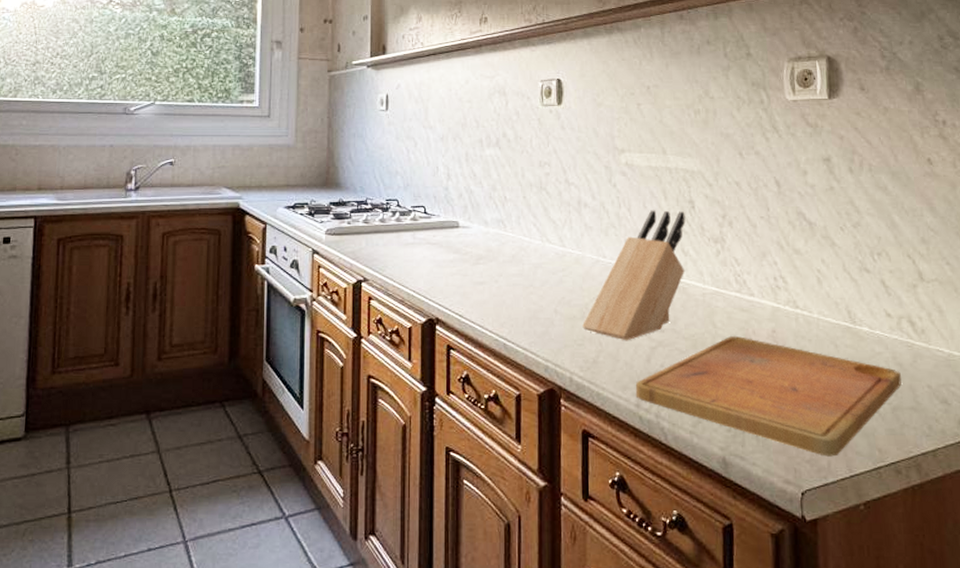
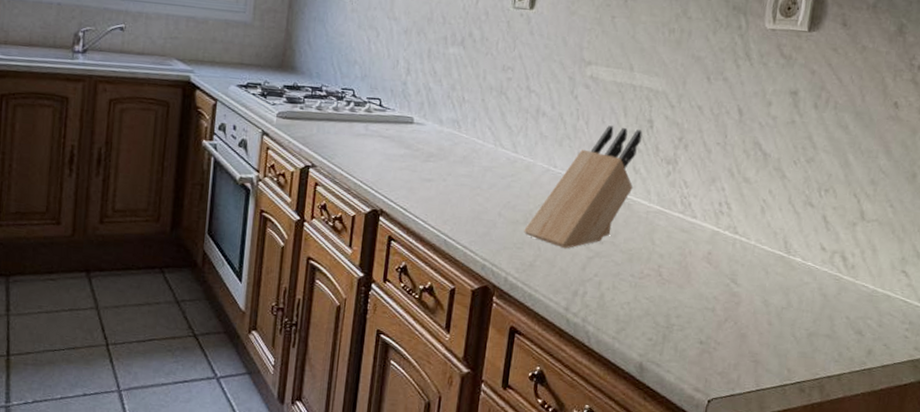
cutting board: present [635,336,902,457] -> none [566,254,823,372]

